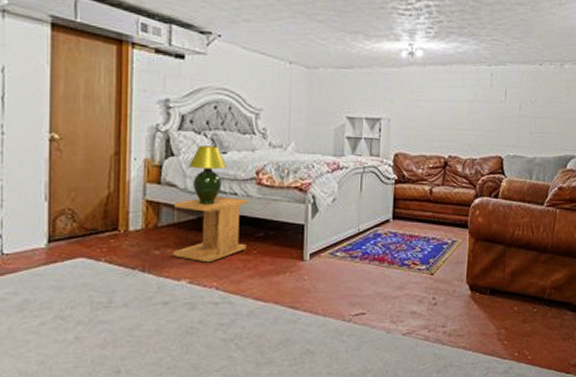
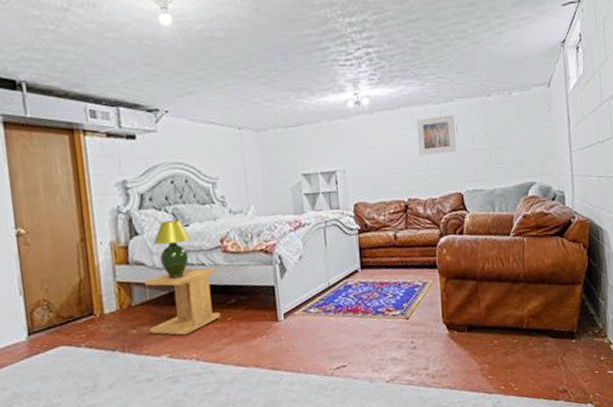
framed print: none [465,78,505,116] -> present [416,114,456,156]

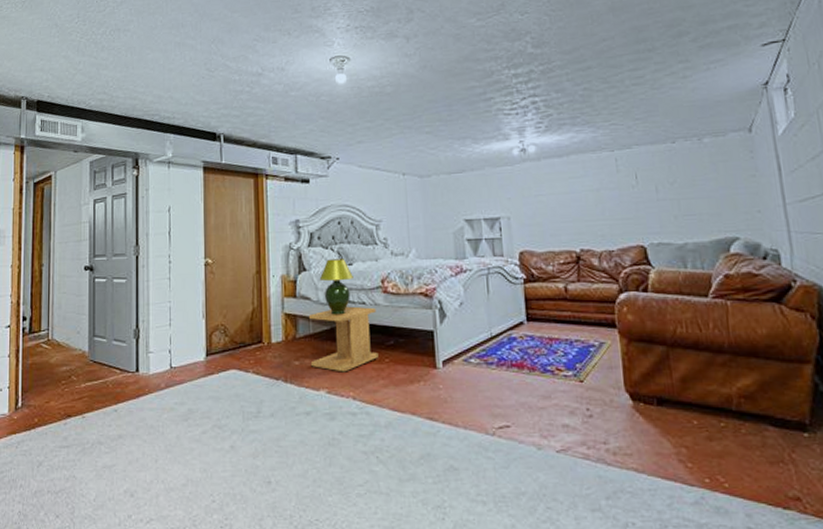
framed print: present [416,114,456,156] -> none [588,162,636,205]

